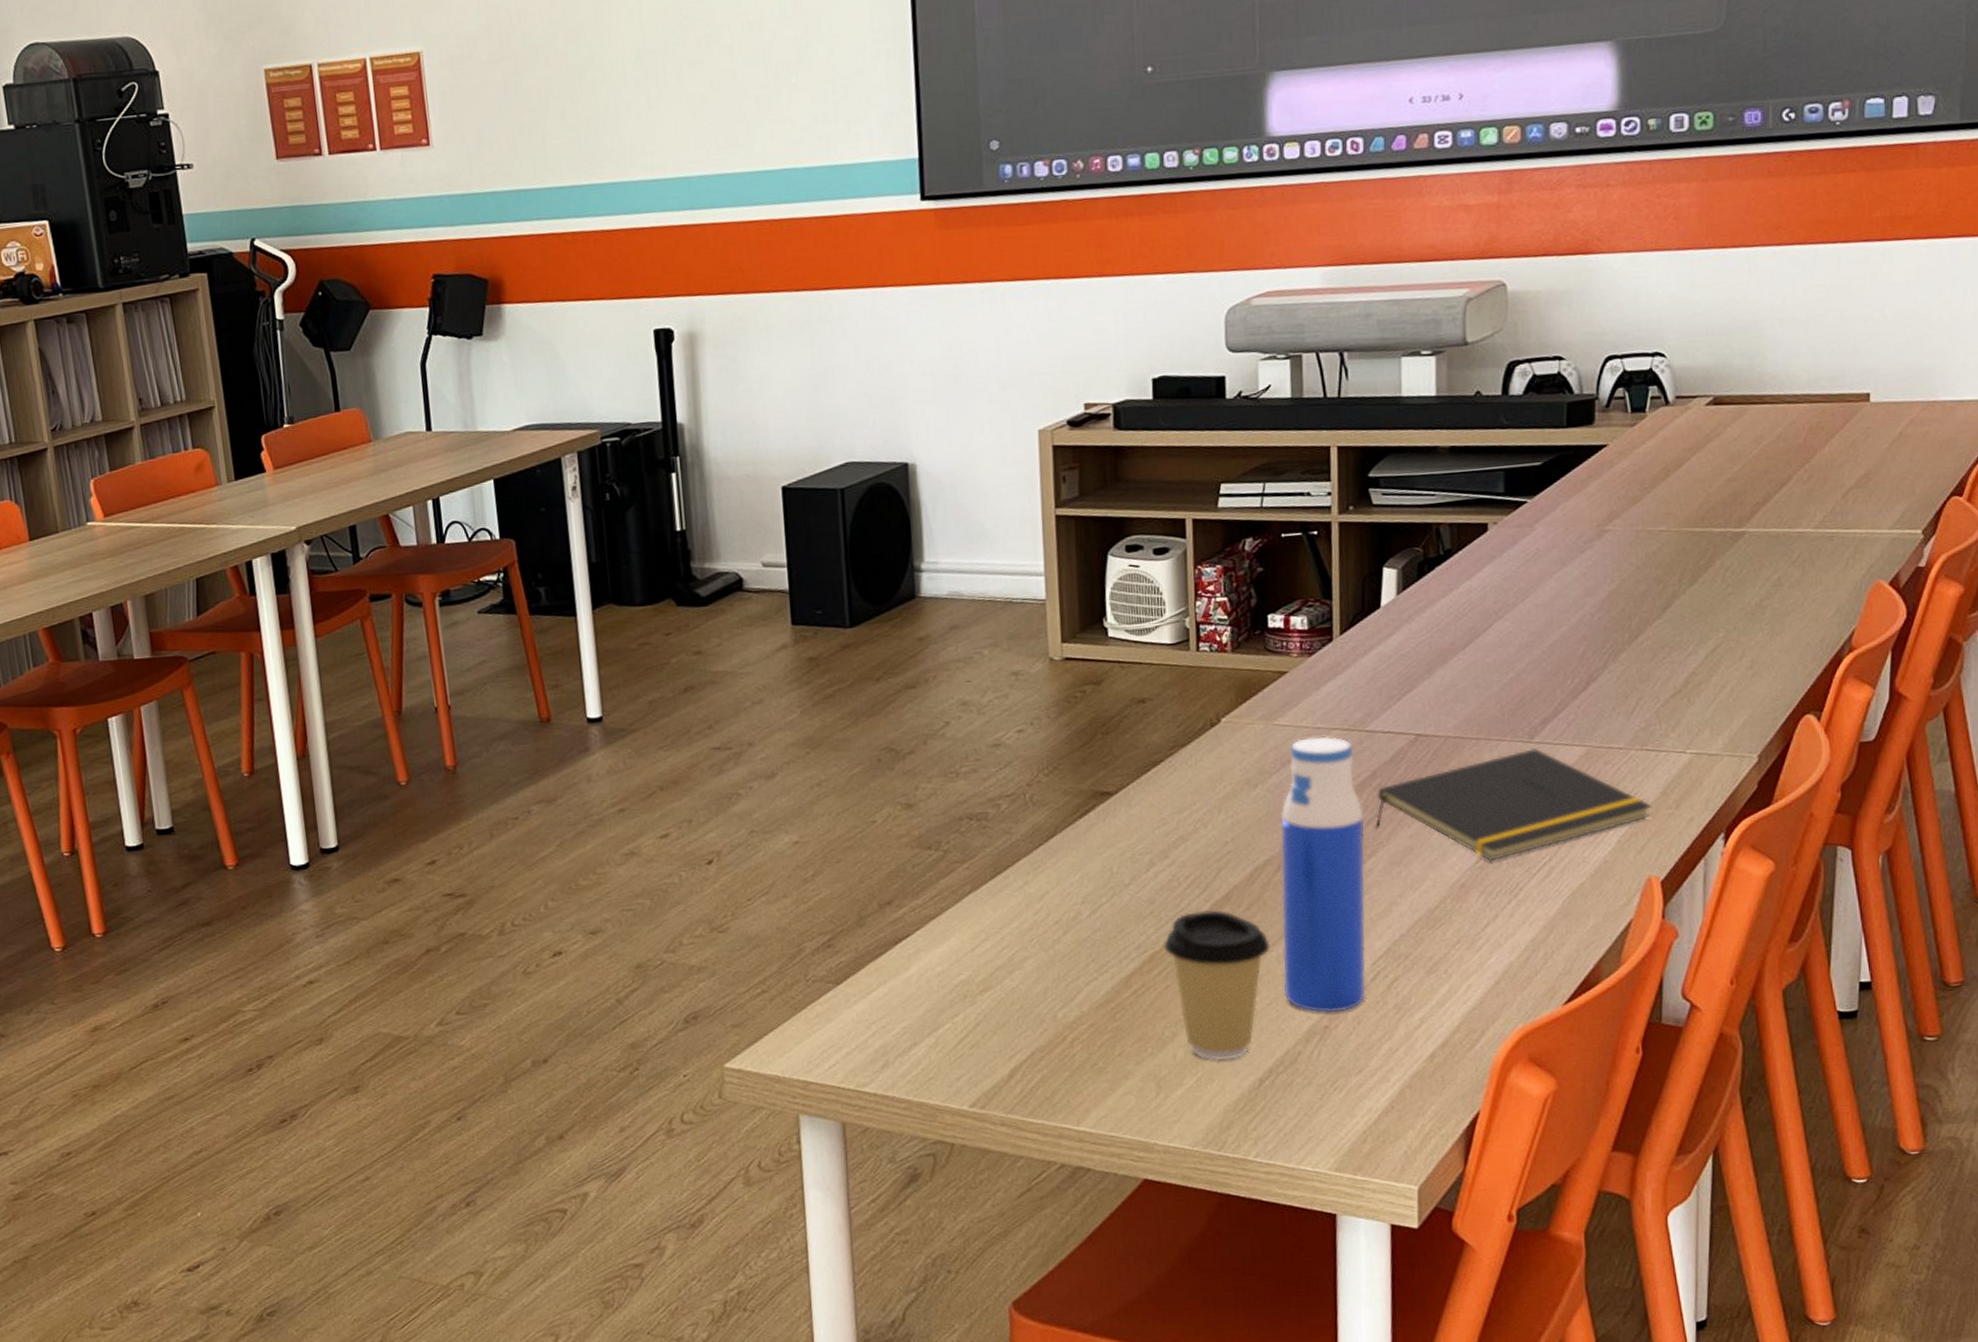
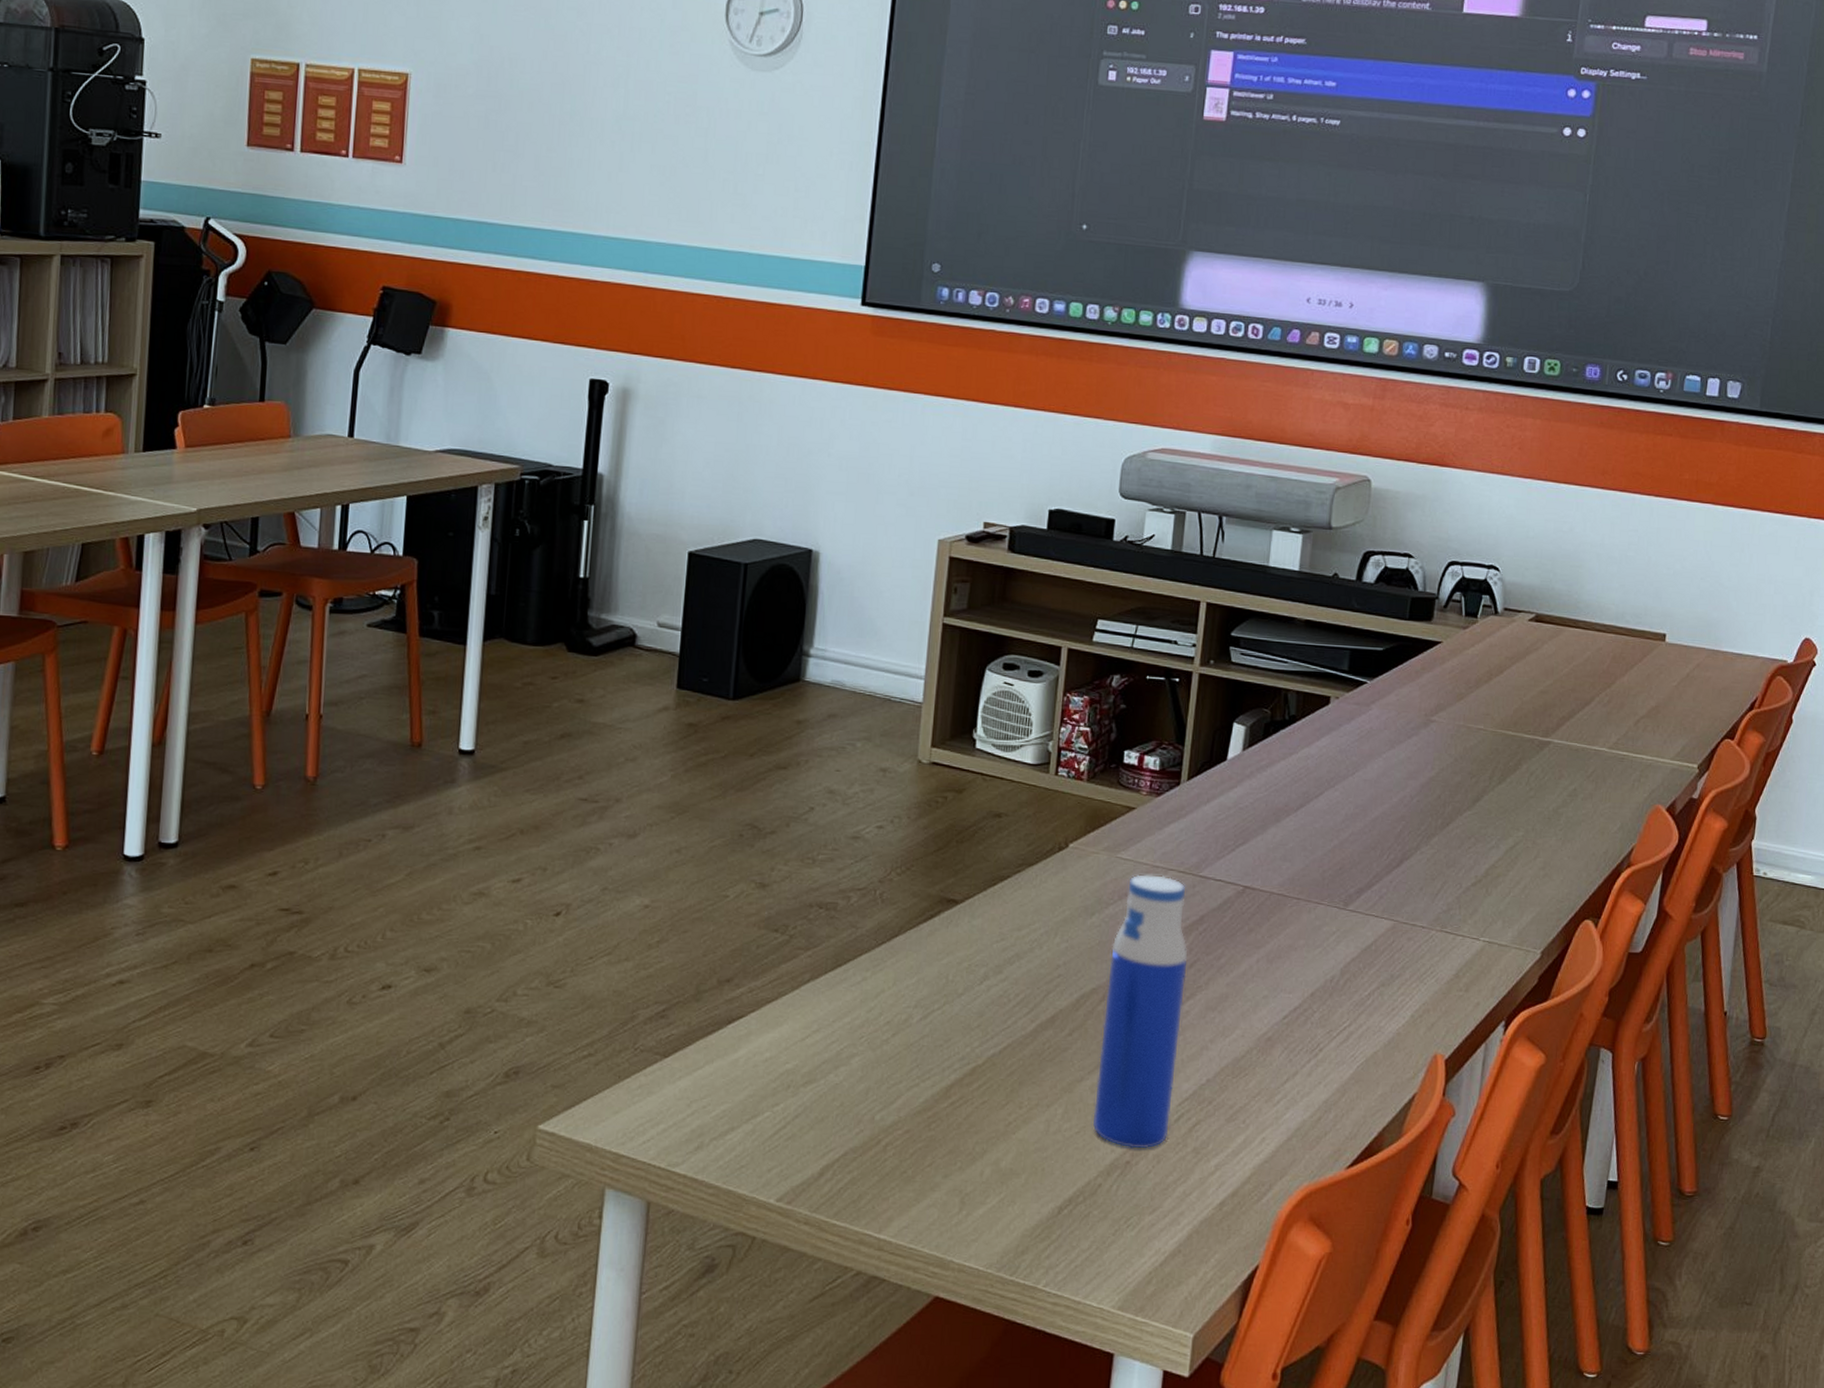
coffee cup: present [1163,910,1270,1061] -> none [986,1030,1086,1184]
notepad: present [1375,747,1652,862] -> none [1197,914,1445,1020]

